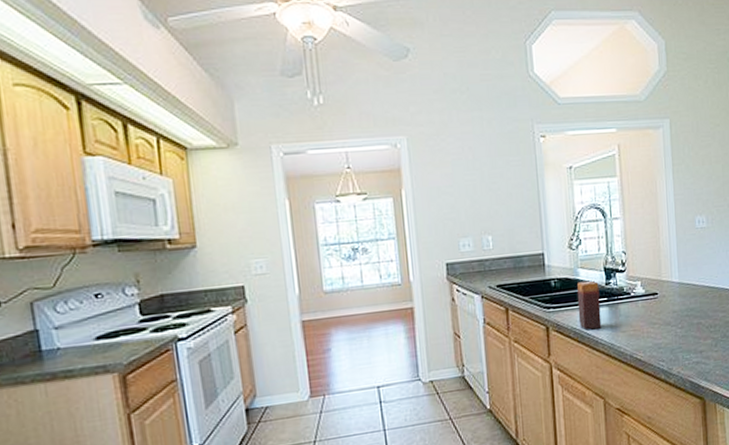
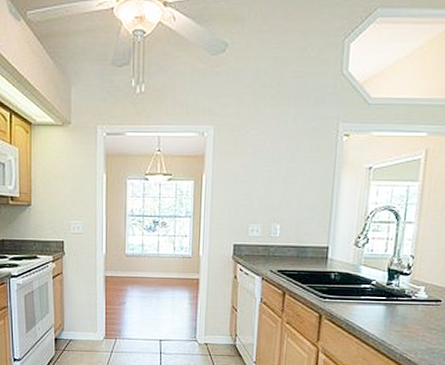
candle: present [577,280,602,330] -> none [352,278,380,325]

